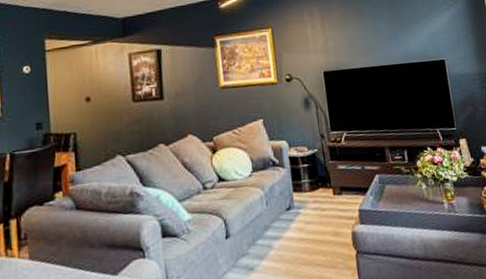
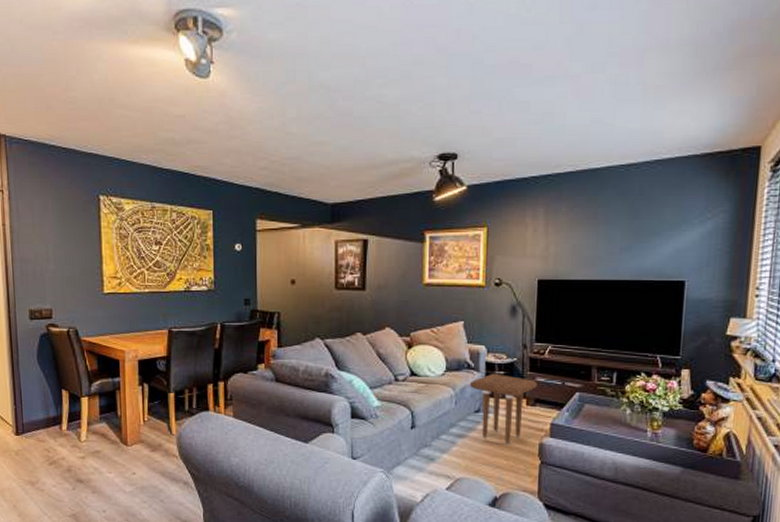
side table: none [278,167,340,240] -> present [470,373,537,445]

